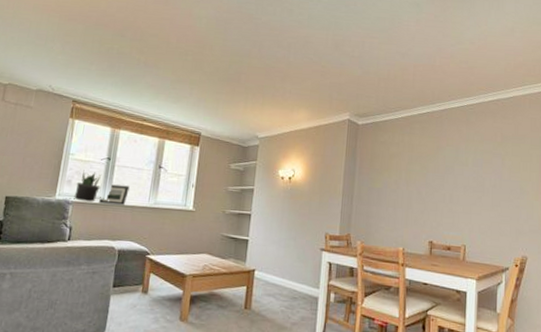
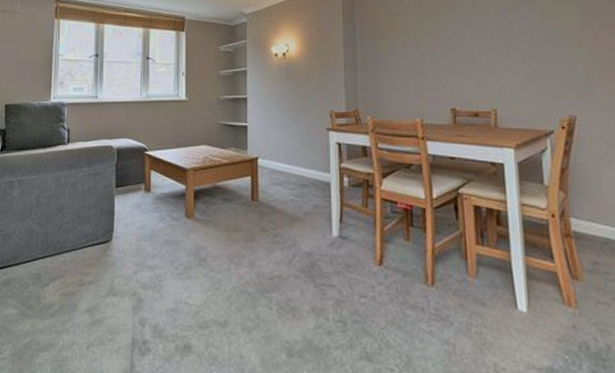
planter: present [74,170,102,202] -> none [68,70,92,102]
picture frame: present [98,184,130,206] -> none [91,81,120,103]

